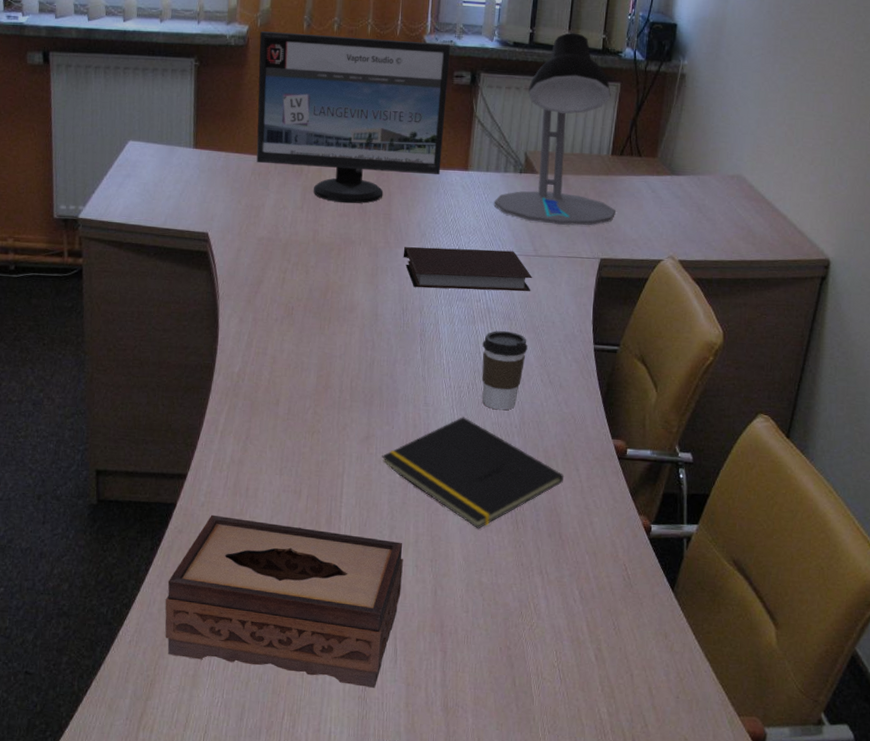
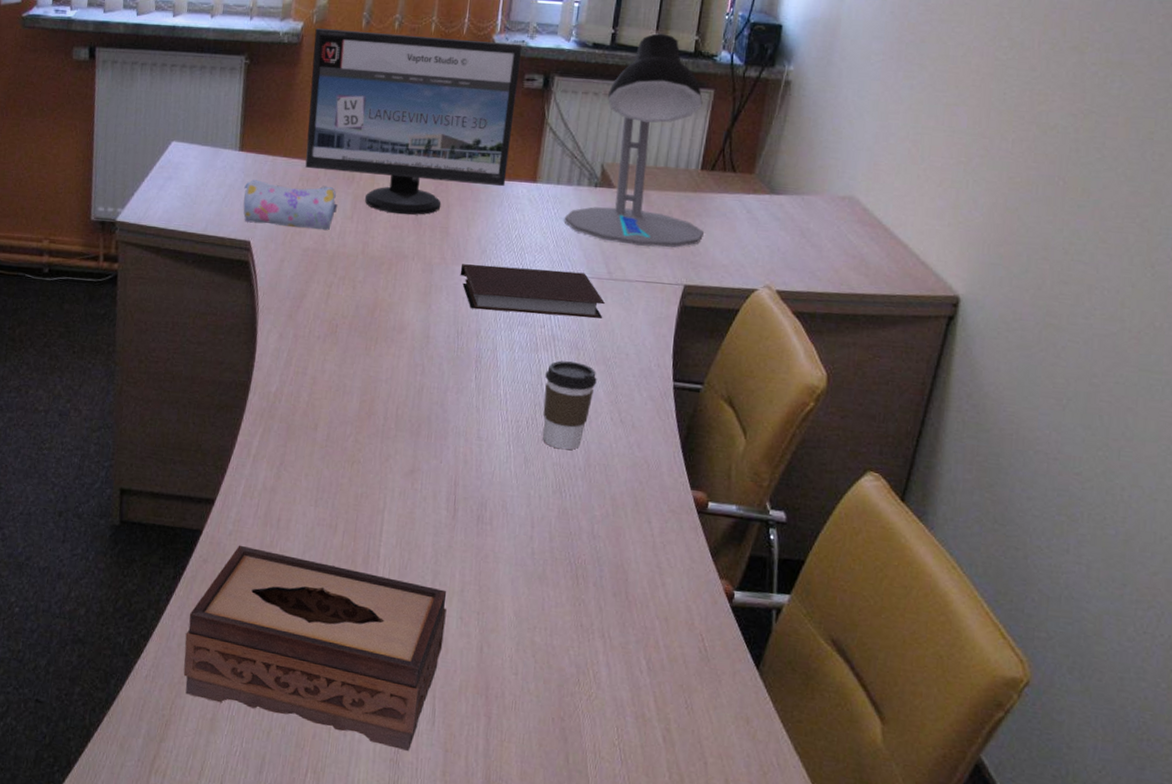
pencil case: none [200,175,288,221] -> present [243,179,337,231]
notepad: present [382,417,565,529] -> none [427,454,634,582]

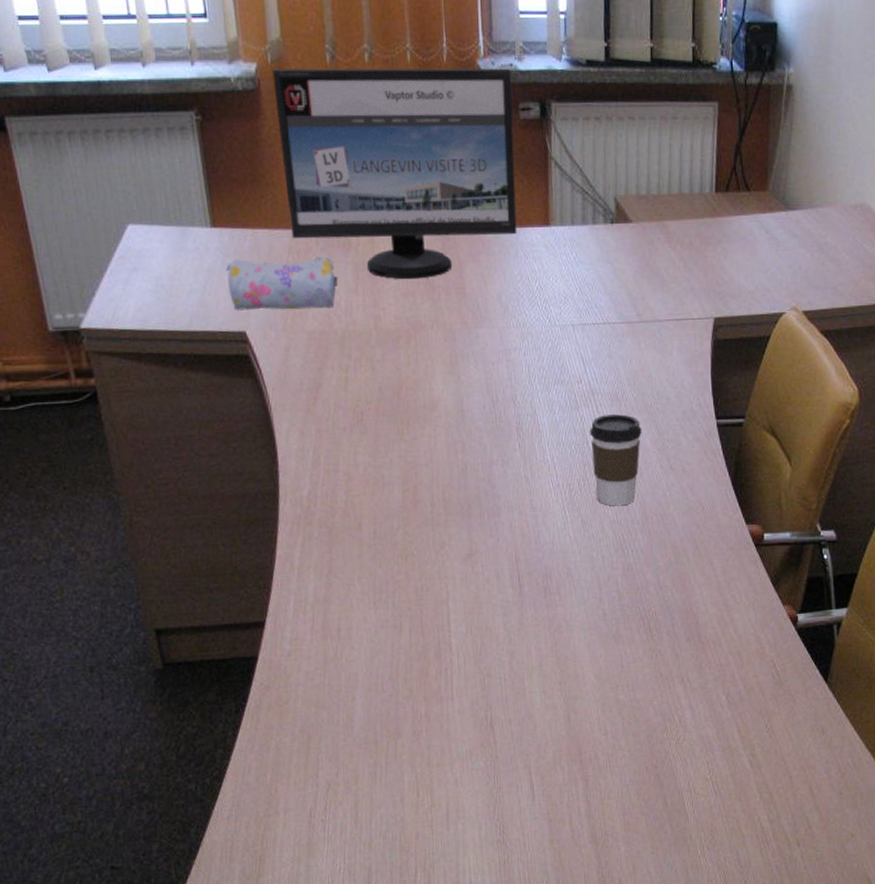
tissue box: present [183,545,447,751] -> none [261,663,530,830]
notebook: present [460,264,605,319] -> none [484,319,639,374]
desk lamp: present [564,33,704,248] -> none [584,43,726,282]

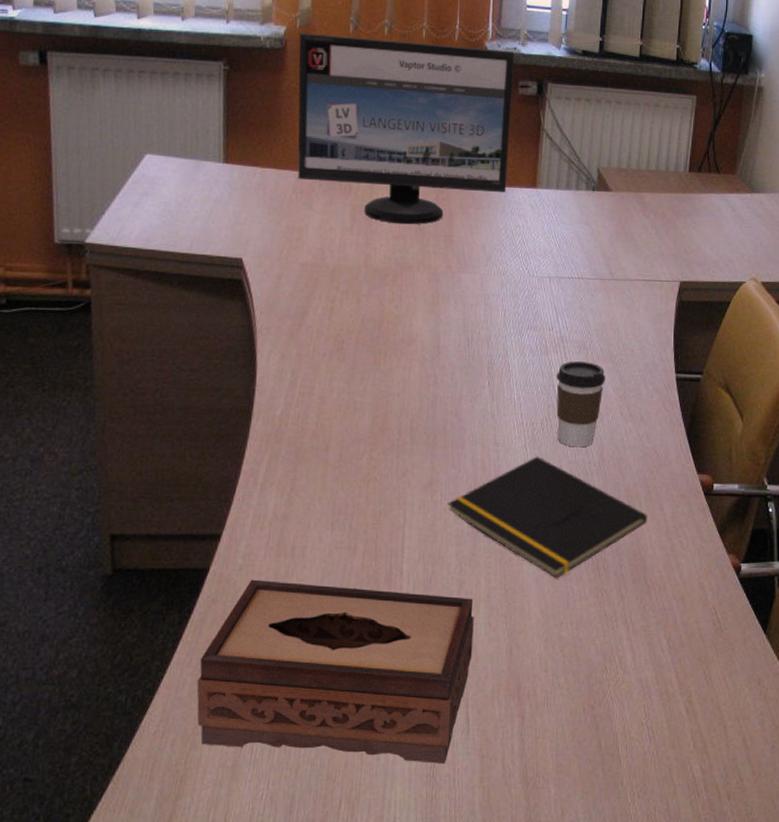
pencil case: present [226,256,338,310] -> none [232,193,335,244]
tissue box: none [261,663,530,830] -> present [197,579,474,763]
notepad: none [489,518,698,643] -> present [447,456,648,579]

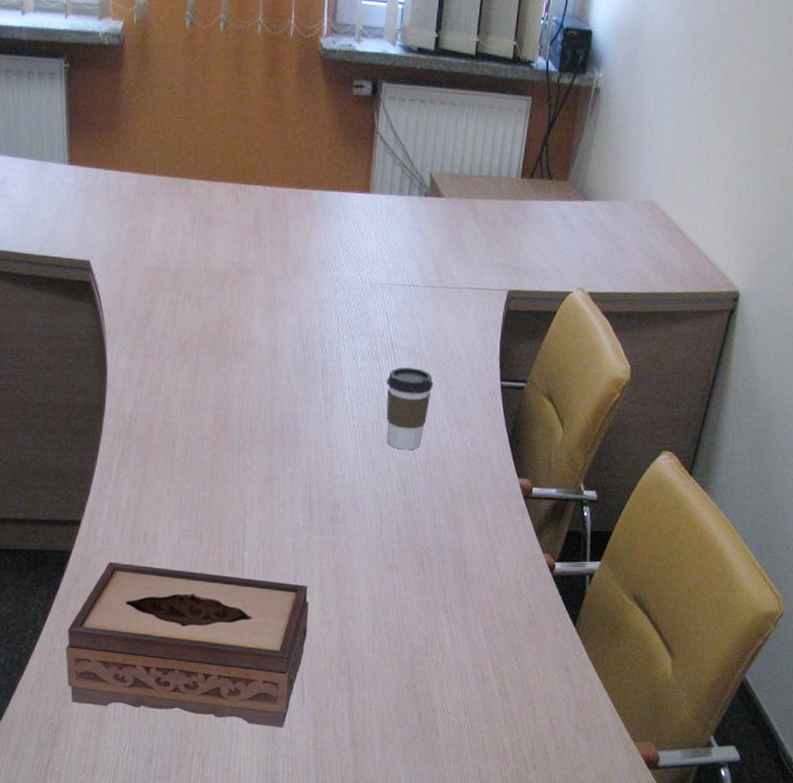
computer monitor: present [297,33,515,225] -> none [136,29,350,229]
notepad: present [447,456,648,579] -> none [284,457,470,571]

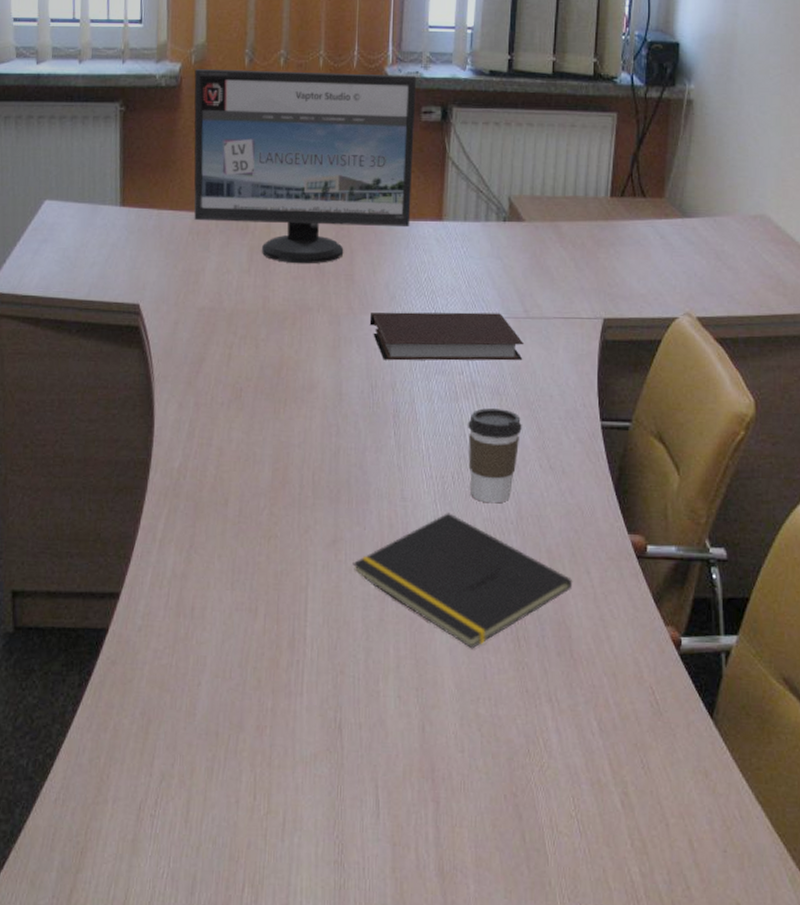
tissue box: present [65,561,309,728] -> none [97,641,383,850]
computer monitor: none [136,29,350,229] -> present [193,69,417,264]
notepad: none [284,457,470,571] -> present [352,513,573,649]
notebook: none [302,277,438,326] -> present [369,312,523,361]

